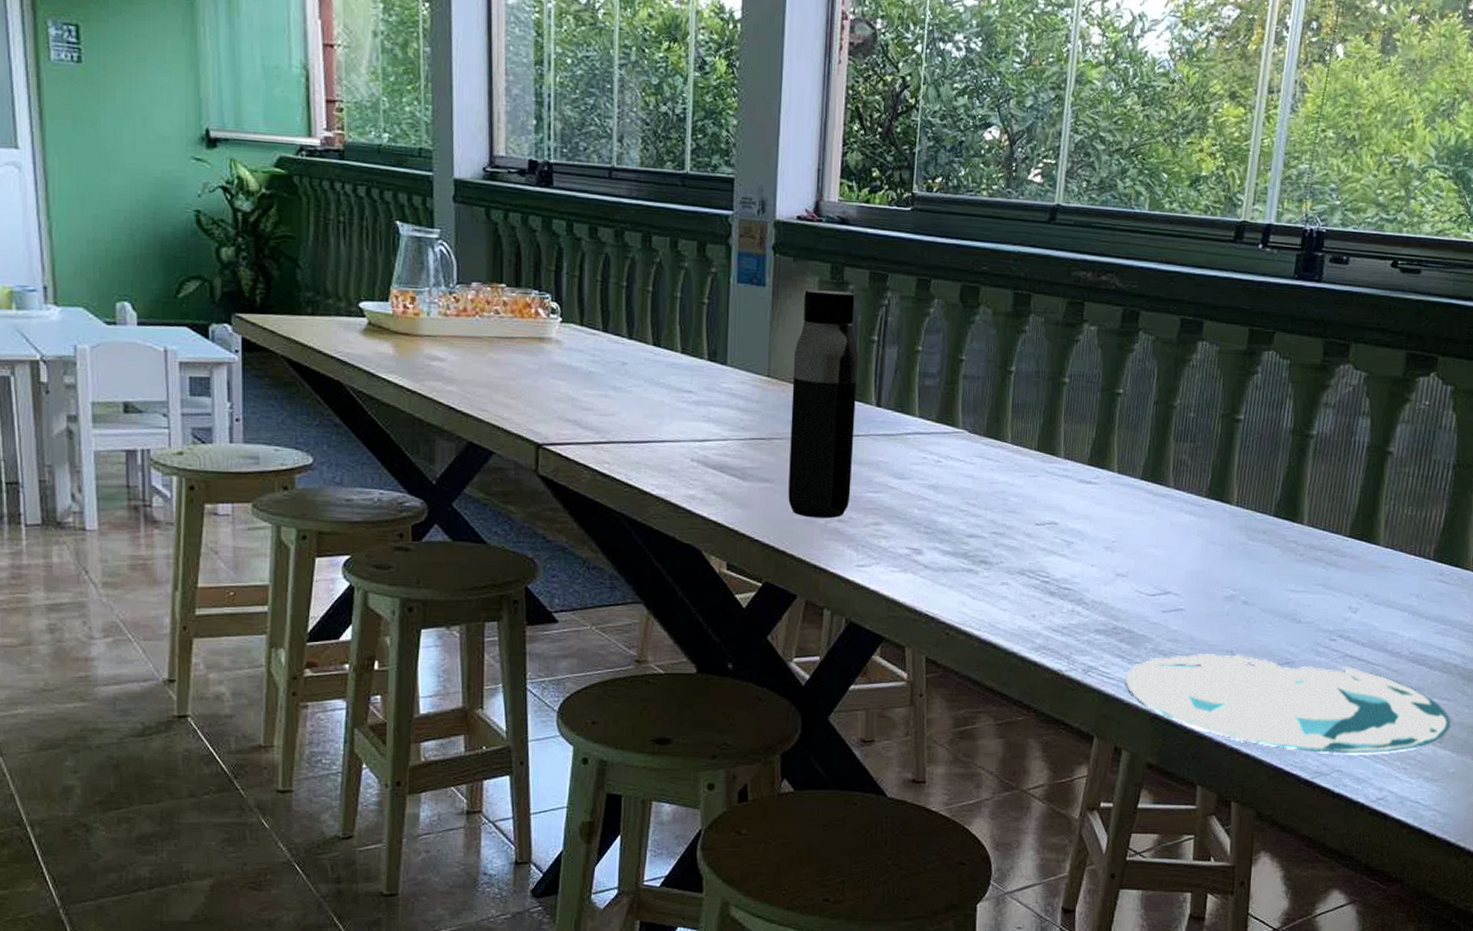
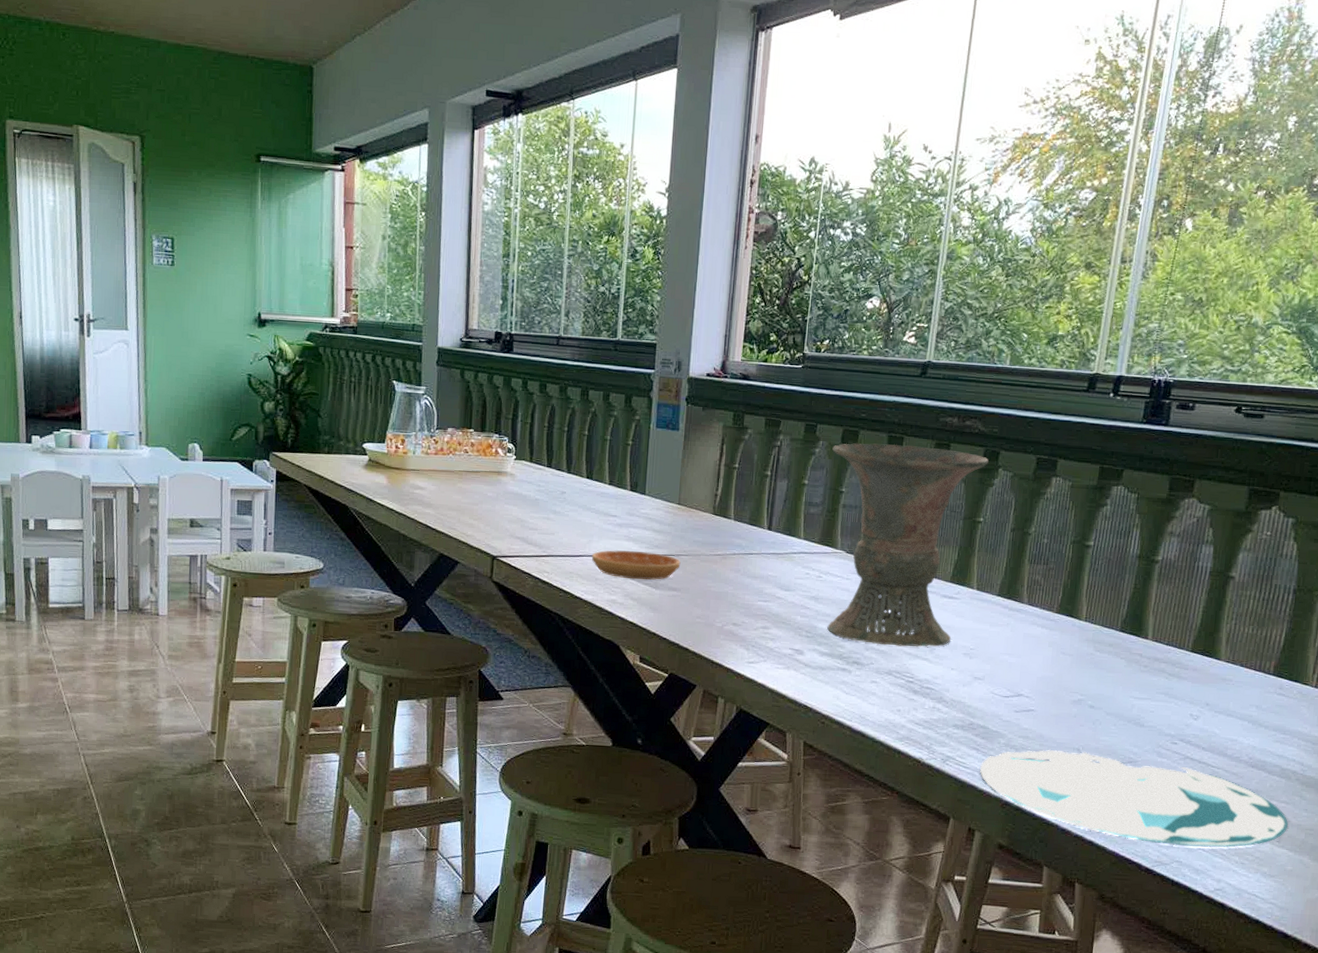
saucer: none [662,434,773,470] -> present [591,550,681,580]
water bottle: present [788,289,859,519] -> none [692,433,754,622]
vase: none [949,301,1128,542] -> present [827,443,989,647]

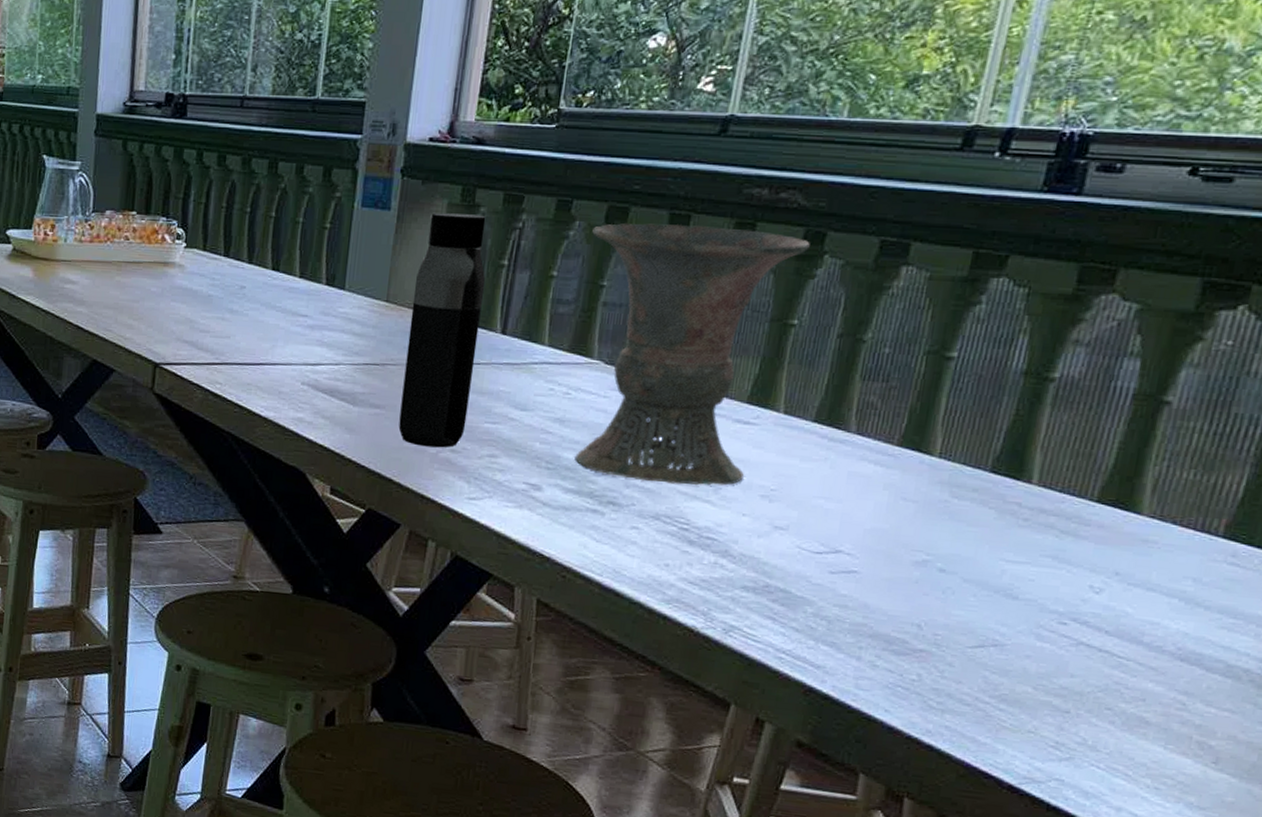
saucer: present [591,550,681,580] -> none [274,357,387,395]
water bottle: none [692,433,754,622] -> present [398,213,486,448]
plate: present [980,749,1288,848] -> none [776,623,1232,767]

